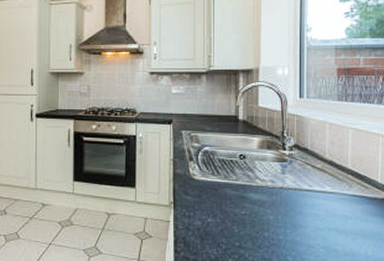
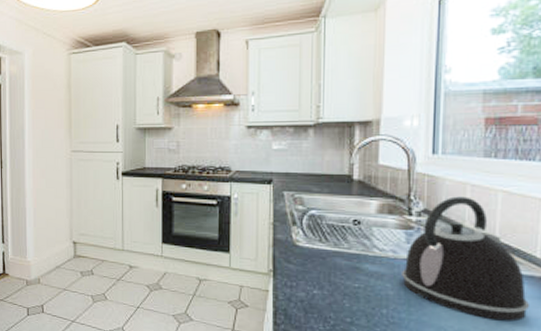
kettle: none [279,133,374,237] -> present [402,196,529,322]

